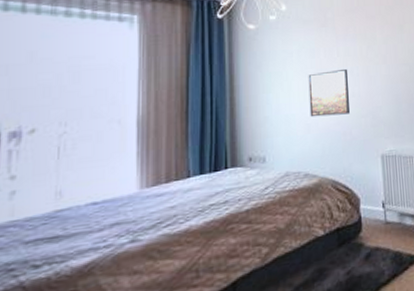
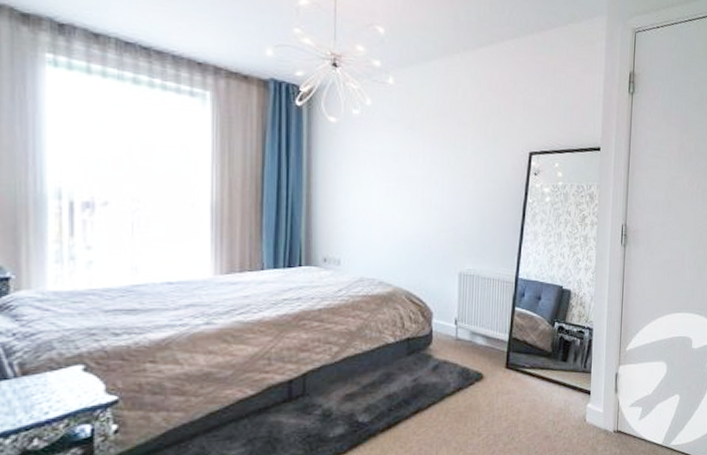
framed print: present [308,68,350,117] -> none [389,178,432,227]

